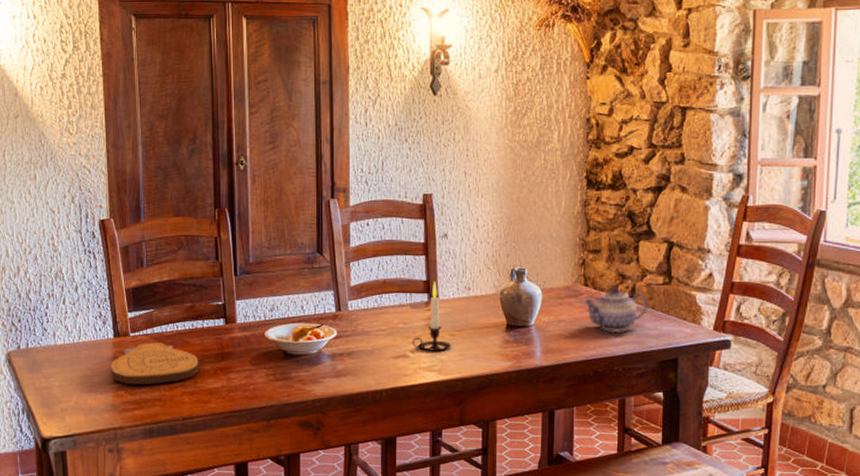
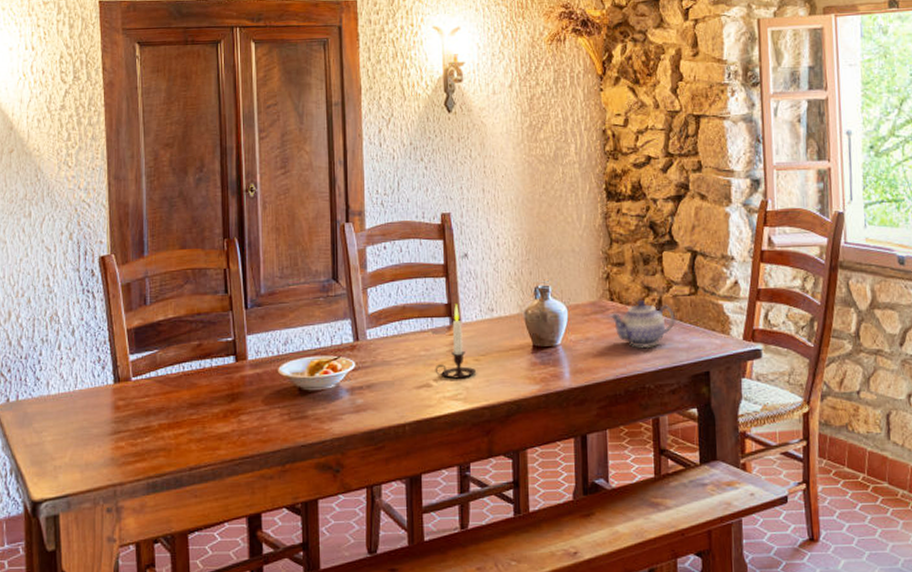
cutting board: present [110,342,199,385] -> none [109,386,207,434]

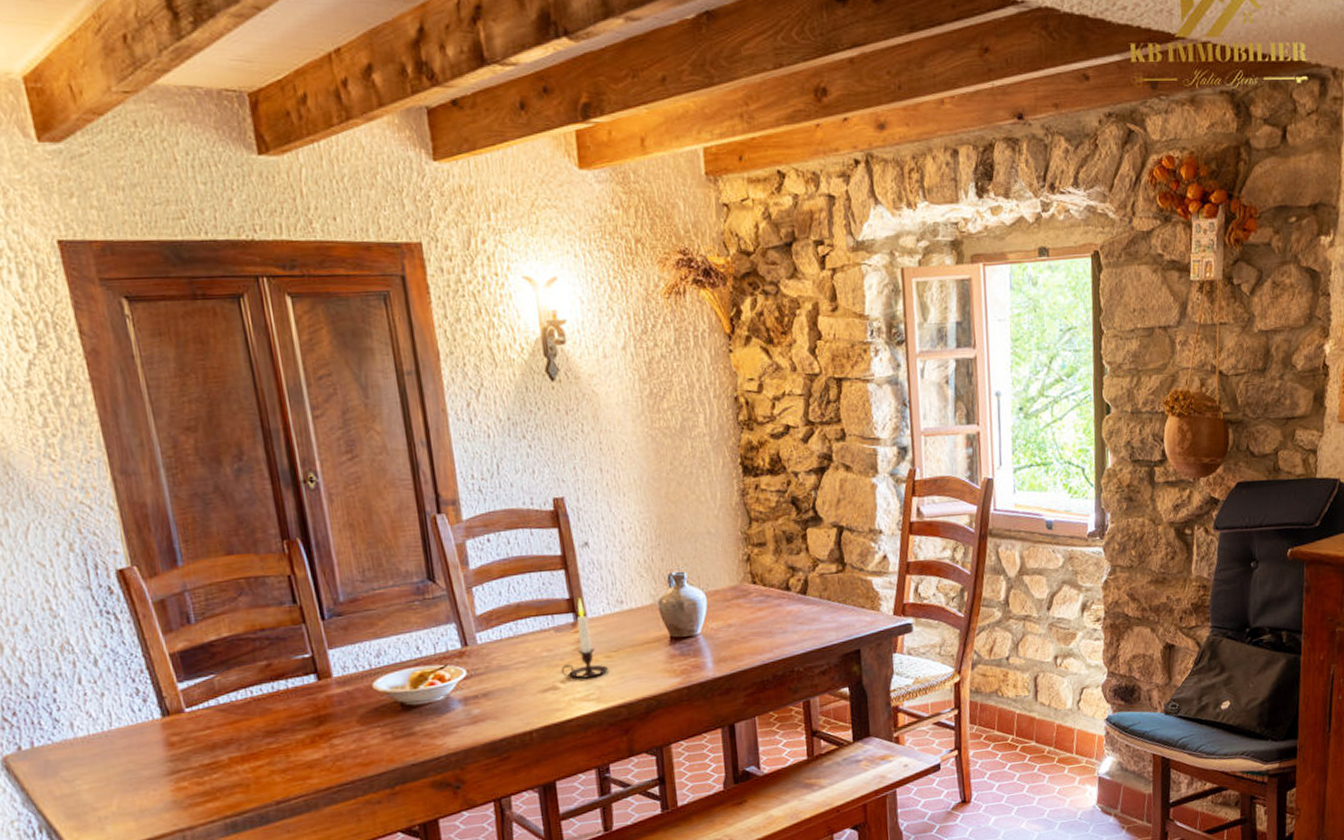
teapot: present [610,300,676,349] -> none [753,581,824,631]

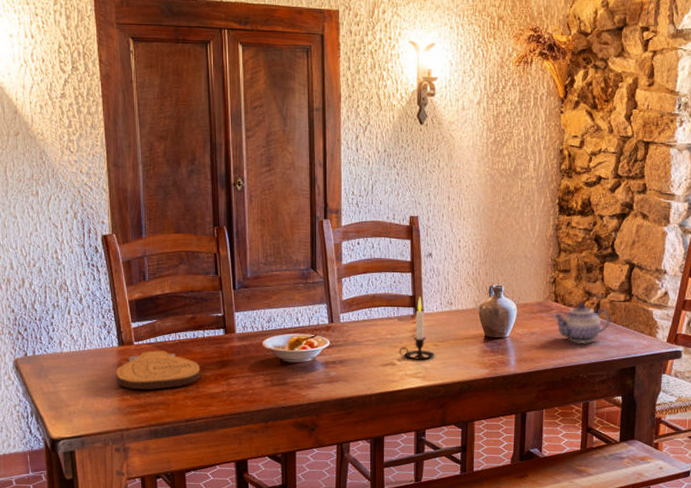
cutting board: none [162,714,290,773] -> present [115,350,201,390]
teapot: none [753,581,824,631] -> present [553,303,611,345]

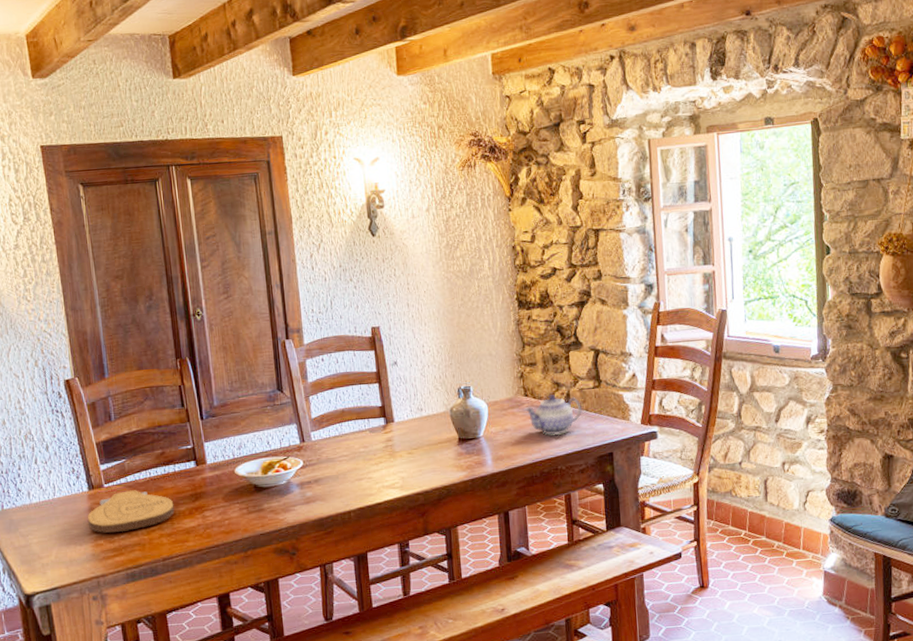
candle: present [399,296,434,360] -> none [373,405,409,471]

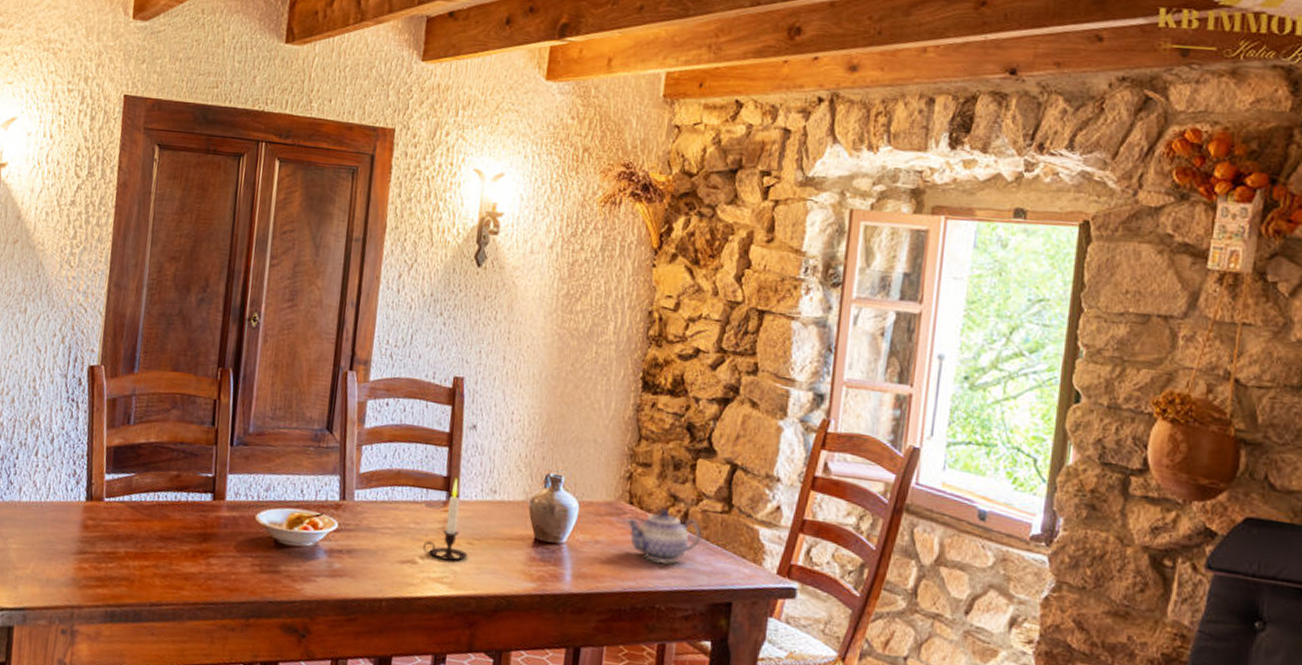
cutting board: present [87,490,175,533] -> none [76,511,178,561]
candle: none [373,405,409,471] -> present [422,478,467,561]

